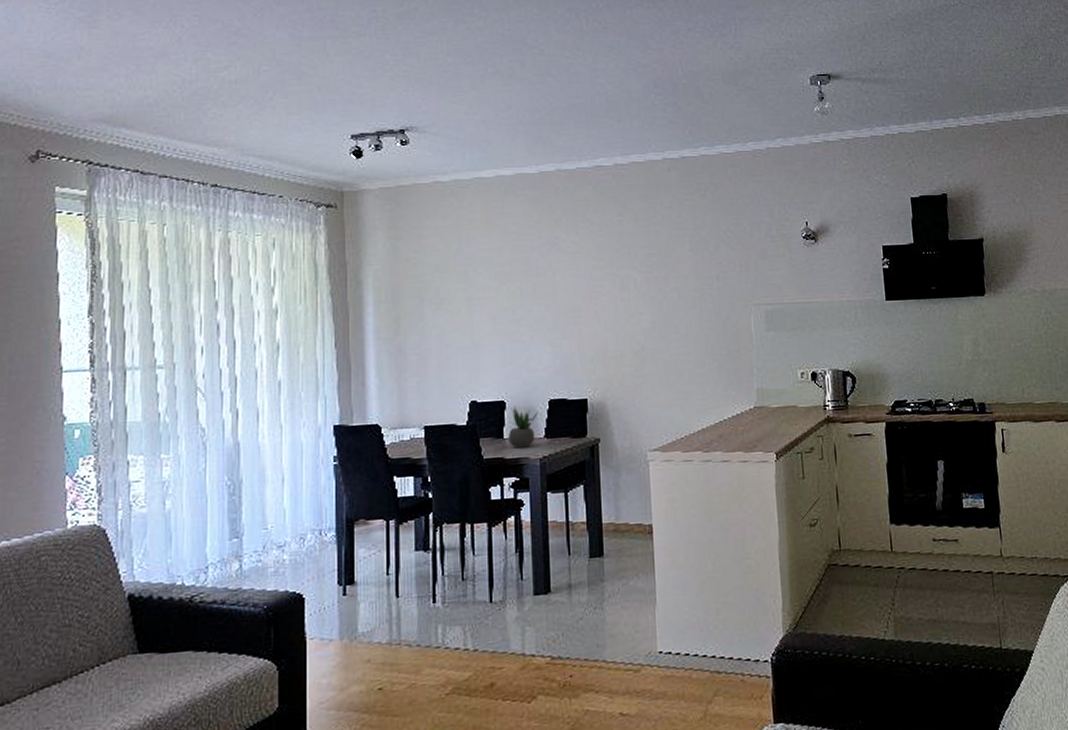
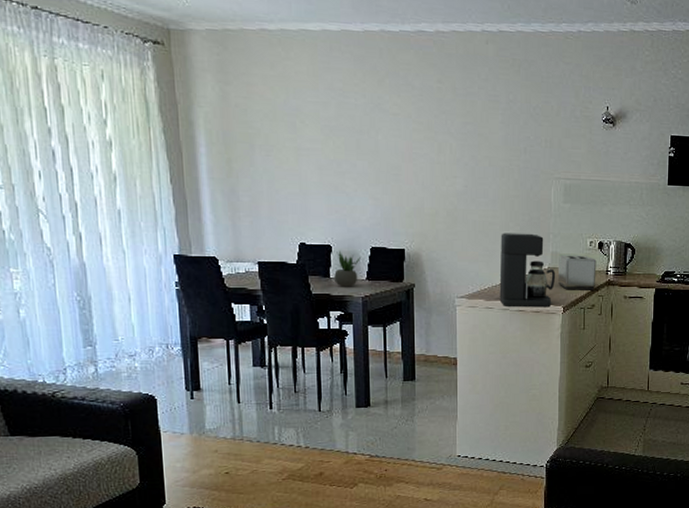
coffee maker: none [696,369,764,459] -> present [499,233,556,308]
toaster: none [765,389,813,432] -> present [557,255,597,290]

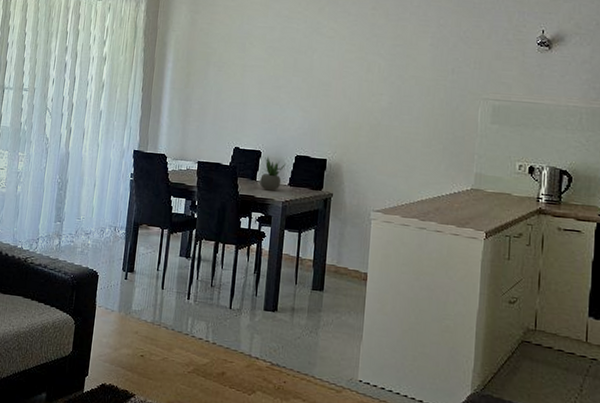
coffee maker: present [499,233,556,308] -> none [416,150,479,232]
toaster: present [557,255,597,290] -> none [480,176,526,218]

